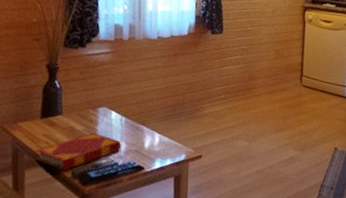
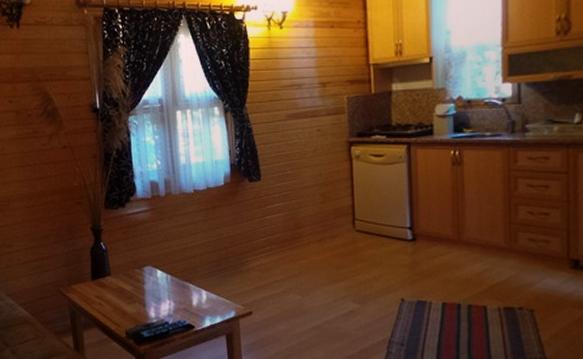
hardback book: present [35,132,122,171] -> none [90,292,170,331]

